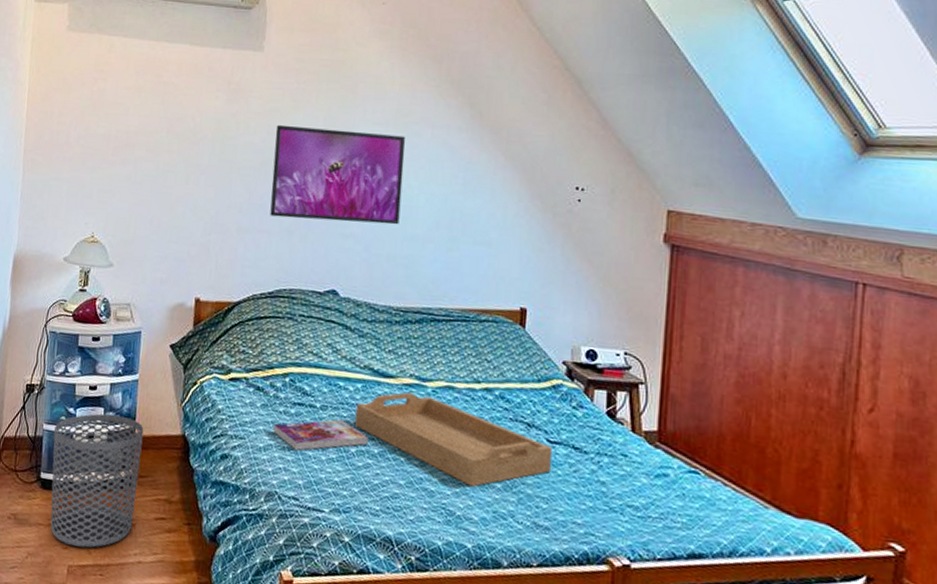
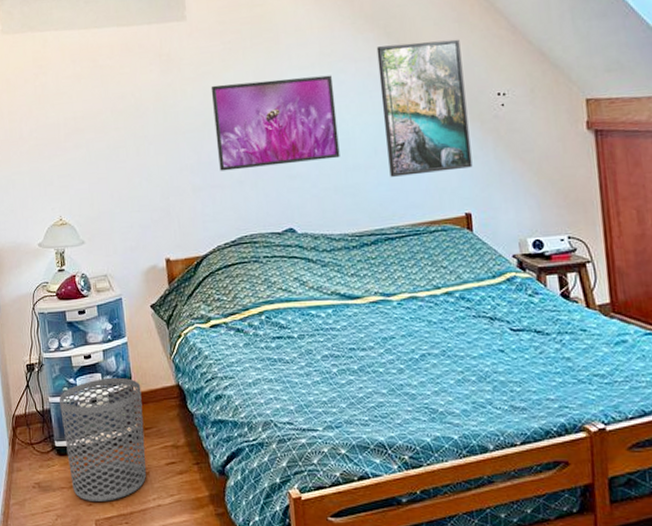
book: present [273,419,368,451] -> none [258,345,347,379]
serving tray: present [354,392,553,487] -> none [330,308,519,384]
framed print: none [448,116,546,261] -> present [376,39,473,177]

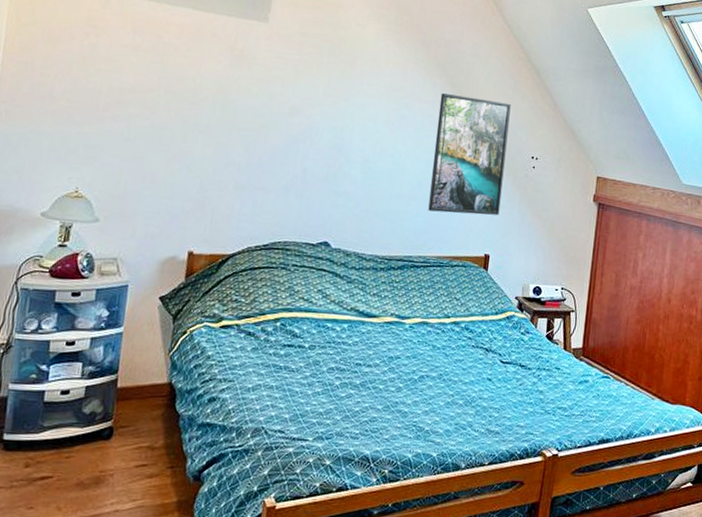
waste bin: present [60,377,147,501] -> none [13,368,127,505]
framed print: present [210,75,340,171] -> none [268,91,397,185]

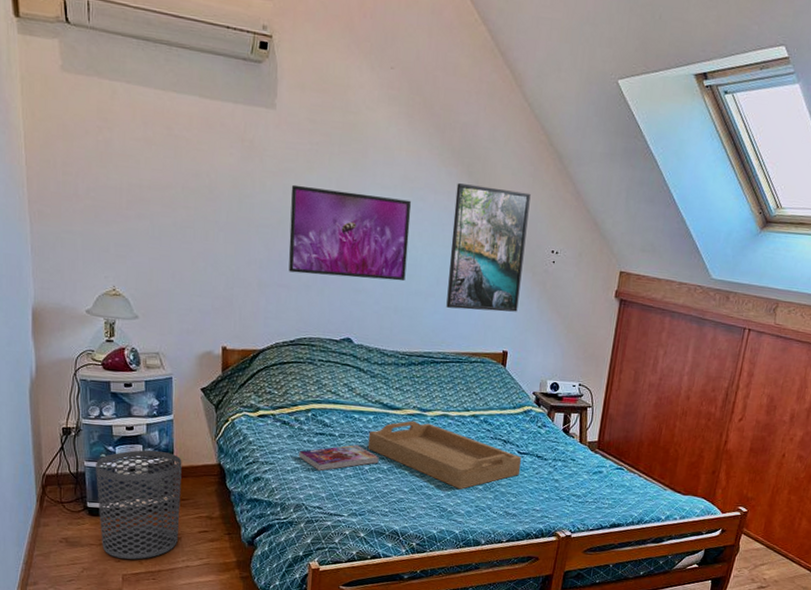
waste bin: none [13,368,127,505] -> present [96,450,182,560]
book: none [262,357,352,388] -> present [299,445,379,471]
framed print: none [268,91,397,185] -> present [288,184,412,282]
serving tray: none [339,329,505,405] -> present [367,420,522,489]

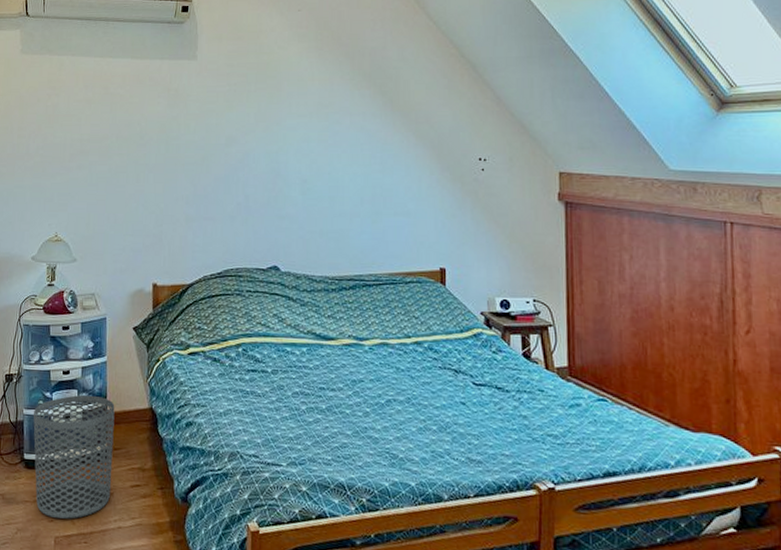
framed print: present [288,184,412,282] -> none [213,123,328,205]
book: present [299,445,379,471] -> none [231,381,316,412]
serving tray: present [367,420,522,489] -> none [303,351,479,431]
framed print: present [446,183,531,312] -> none [371,103,450,227]

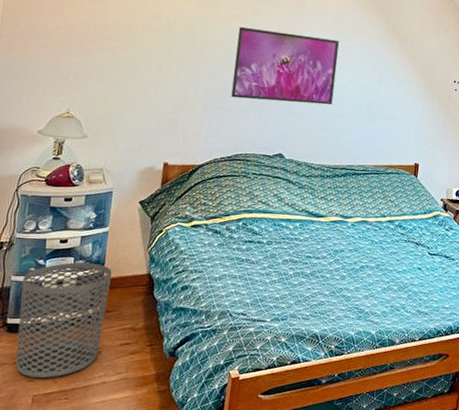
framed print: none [213,123,328,205] -> present [231,26,340,105]

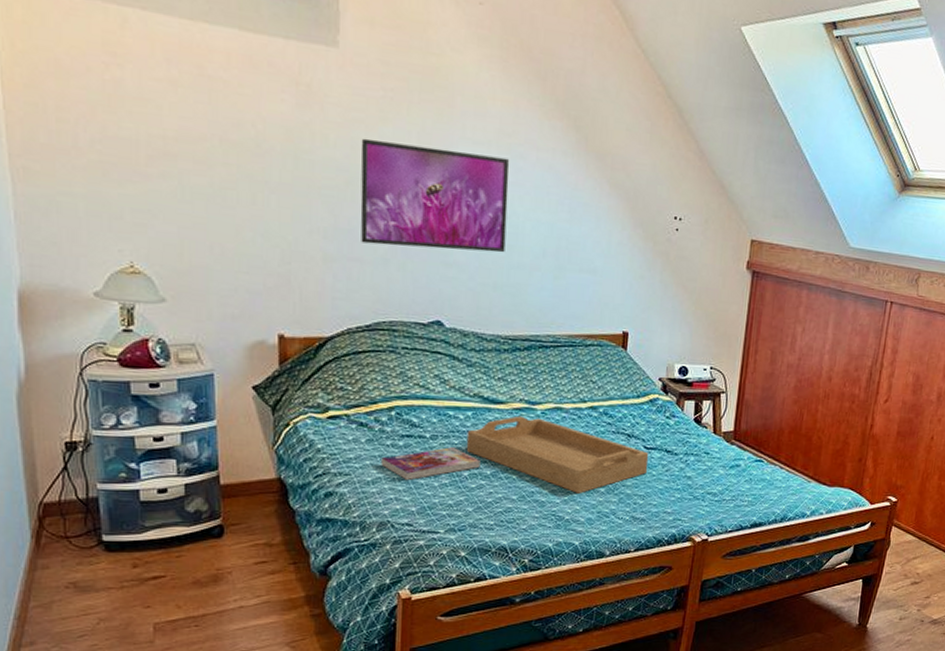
waste bin: present [15,262,112,378] -> none [113,465,230,603]
book: none [227,251,303,277] -> present [381,447,481,480]
serving tray: none [292,227,432,291] -> present [466,415,649,494]

